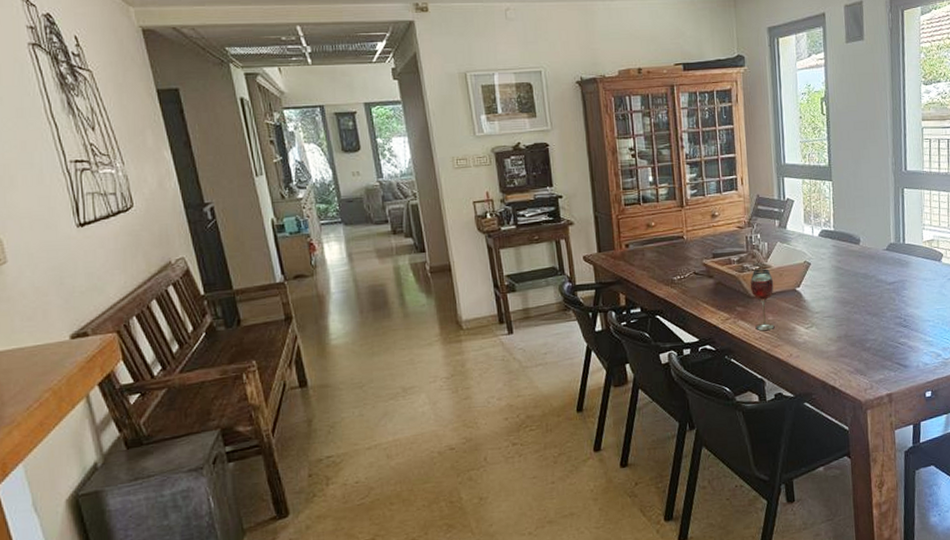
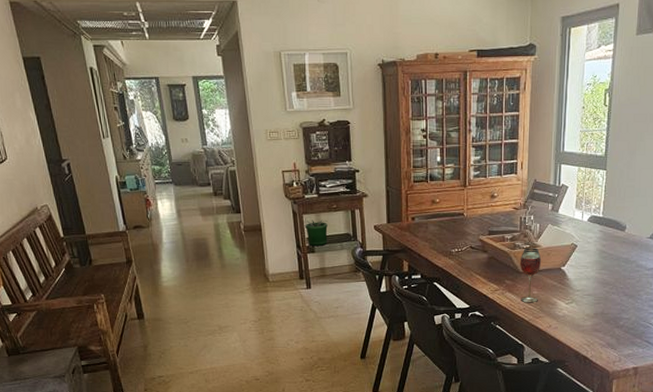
planter: none [502,253,532,285] -> present [305,219,330,247]

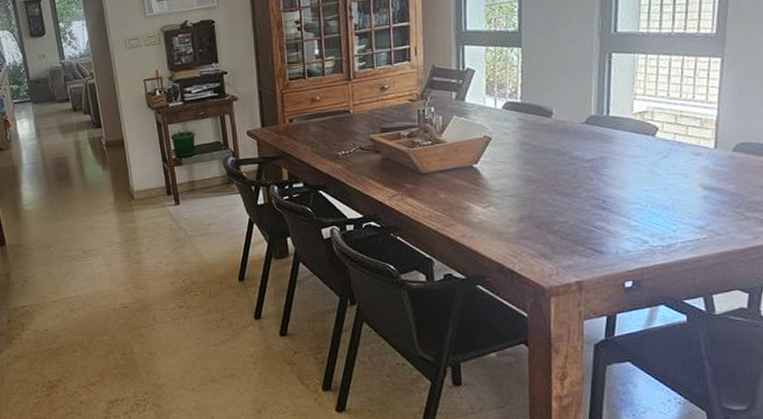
wineglass: present [519,248,542,303] -> none [420,144,448,209]

